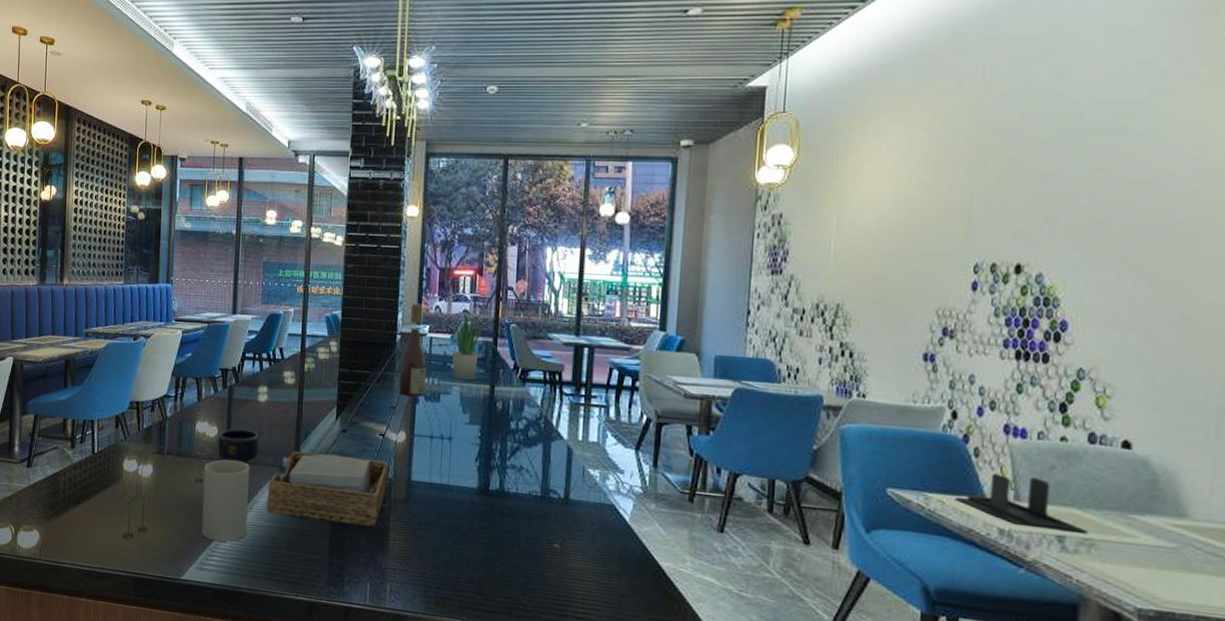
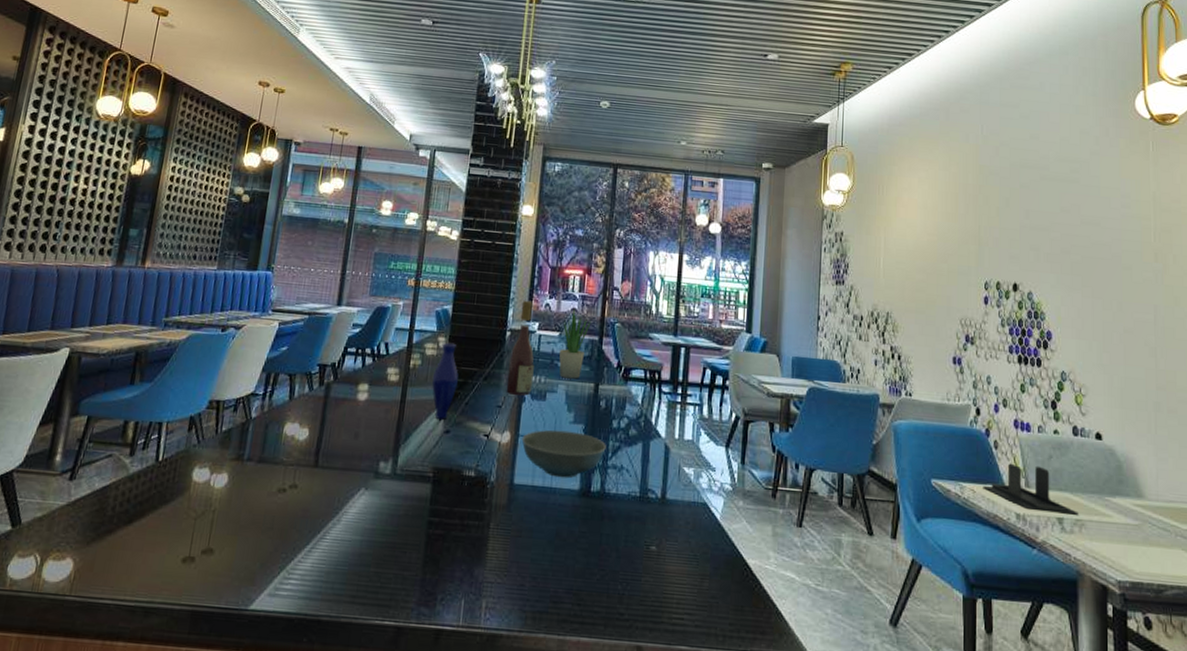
cup: present [201,459,250,542] -> none [278,465,342,562]
mug: present [217,428,259,463] -> none [306,430,355,469]
napkin holder: present [267,451,389,528] -> none [357,454,491,538]
vase: none [326,346,352,420] -> present [431,342,459,420]
bowl: none [417,430,504,477] -> present [521,429,606,478]

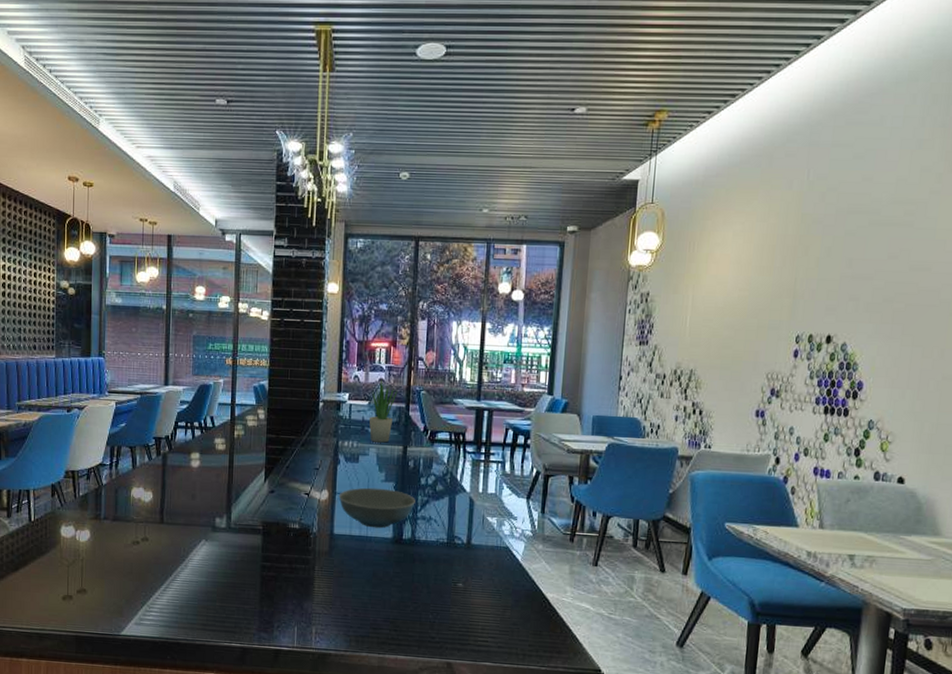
vase: present [431,342,459,420] -> none [255,414,279,481]
wine bottle: present [506,300,534,397] -> none [322,373,347,460]
napkin holder: present [983,463,1079,515] -> none [776,507,871,552]

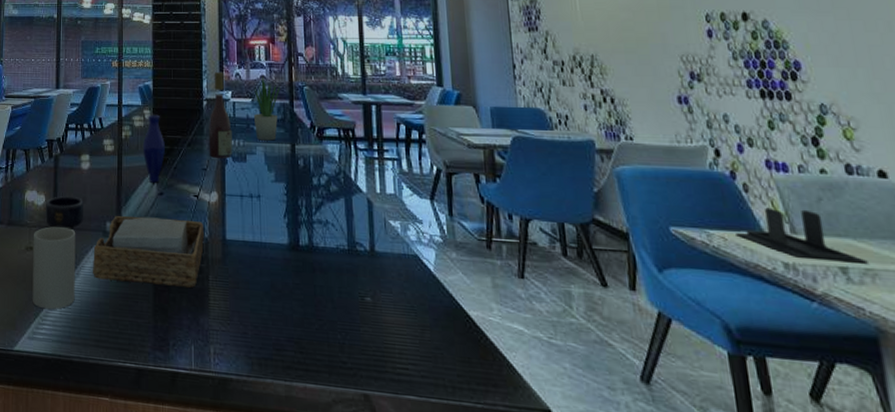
cup: none [139,522,184,599] -> present [32,226,76,310]
mug: none [153,493,193,525] -> present [45,196,83,229]
napkin holder: none [201,511,314,578] -> present [93,215,205,289]
vase: none [255,414,279,481] -> present [142,114,166,183]
wine bottle: none [322,373,347,460] -> present [208,71,233,160]
bowl: present [338,487,416,528] -> none [228,188,309,233]
napkin holder: none [776,507,871,552] -> present [735,207,868,264]

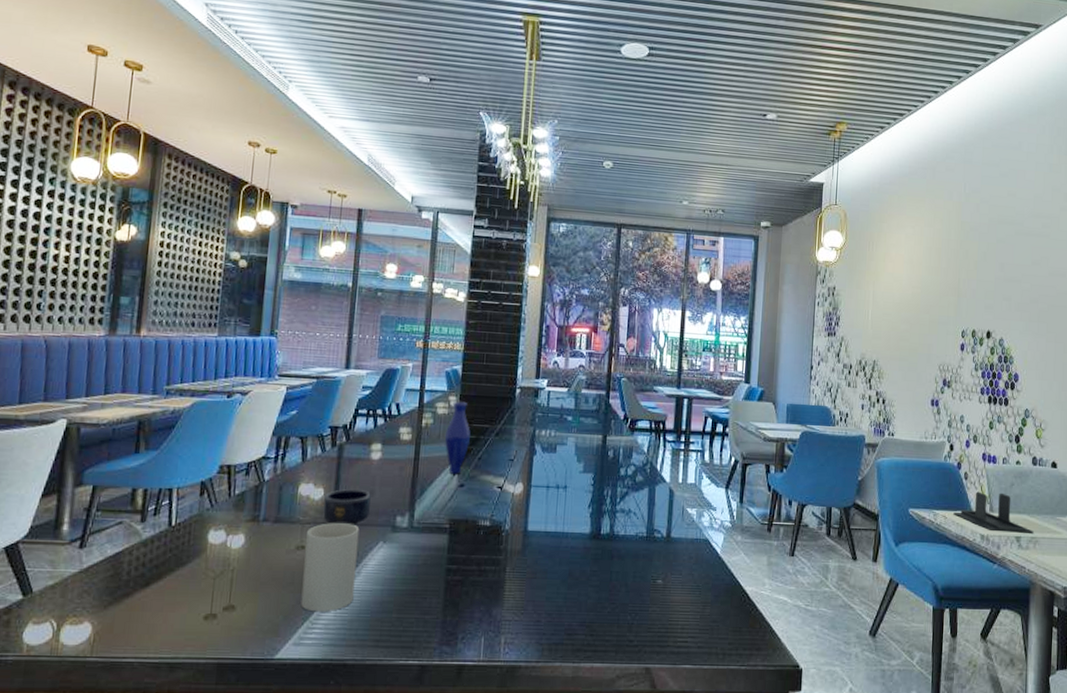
napkin holder: present [93,215,205,289] -> none [377,508,506,581]
wine bottle: present [208,71,233,160] -> none [517,358,544,450]
potted plant: present [253,75,280,141] -> none [567,364,598,432]

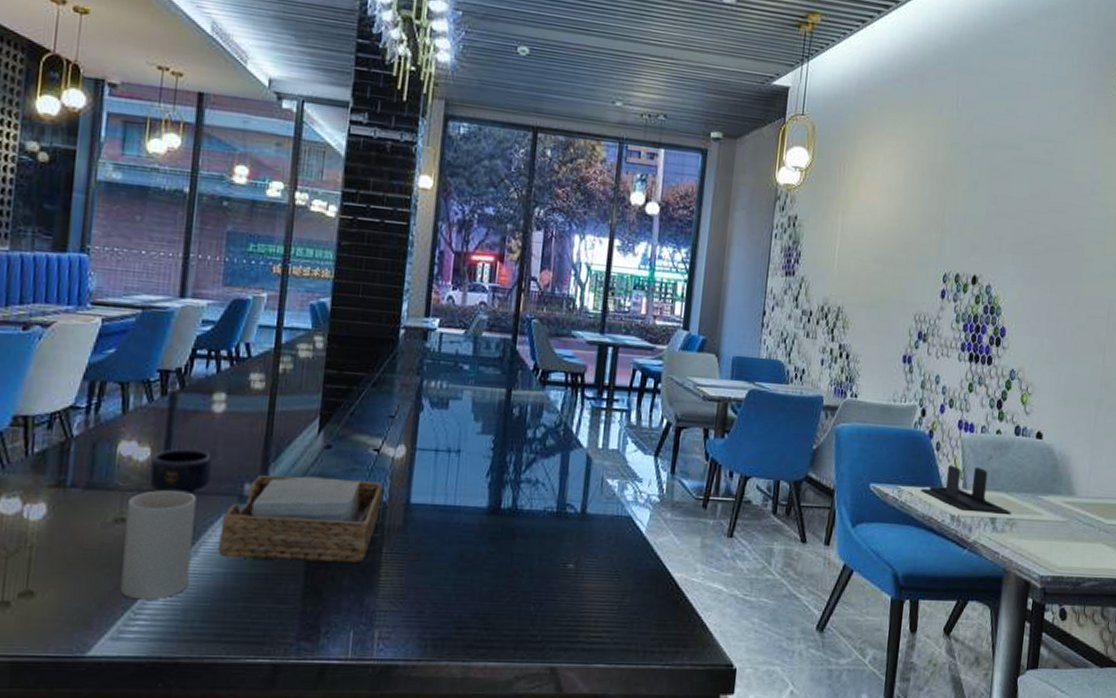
napkin holder: none [377,508,506,581] -> present [218,474,383,564]
vase: present [444,401,471,474] -> none [307,342,342,433]

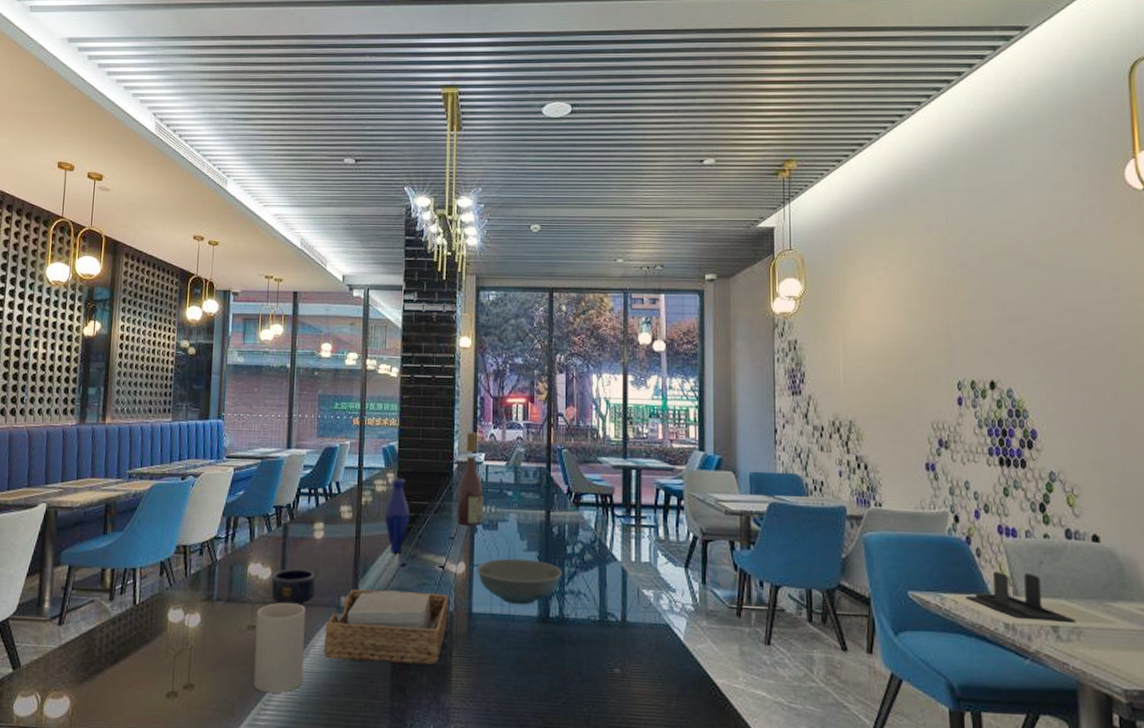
vase: none [307,342,342,433] -> present [384,478,411,553]
wine bottle: none [400,291,435,405] -> present [457,432,484,527]
bowl: none [419,441,520,495] -> present [477,558,562,605]

